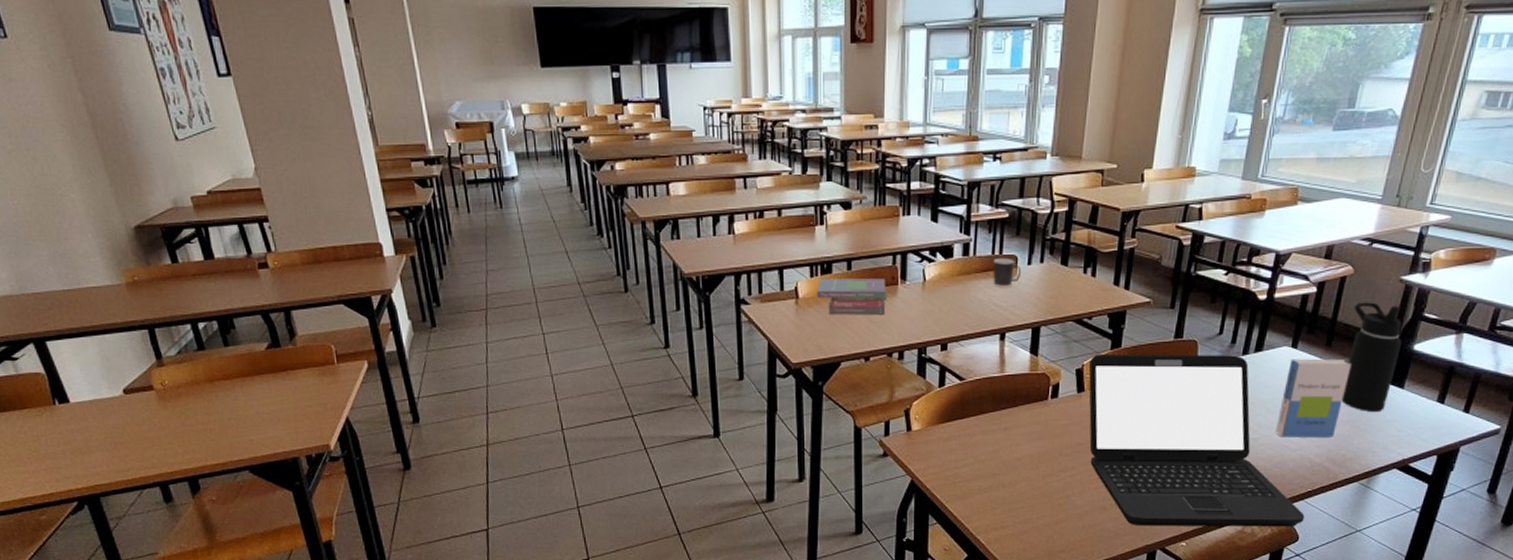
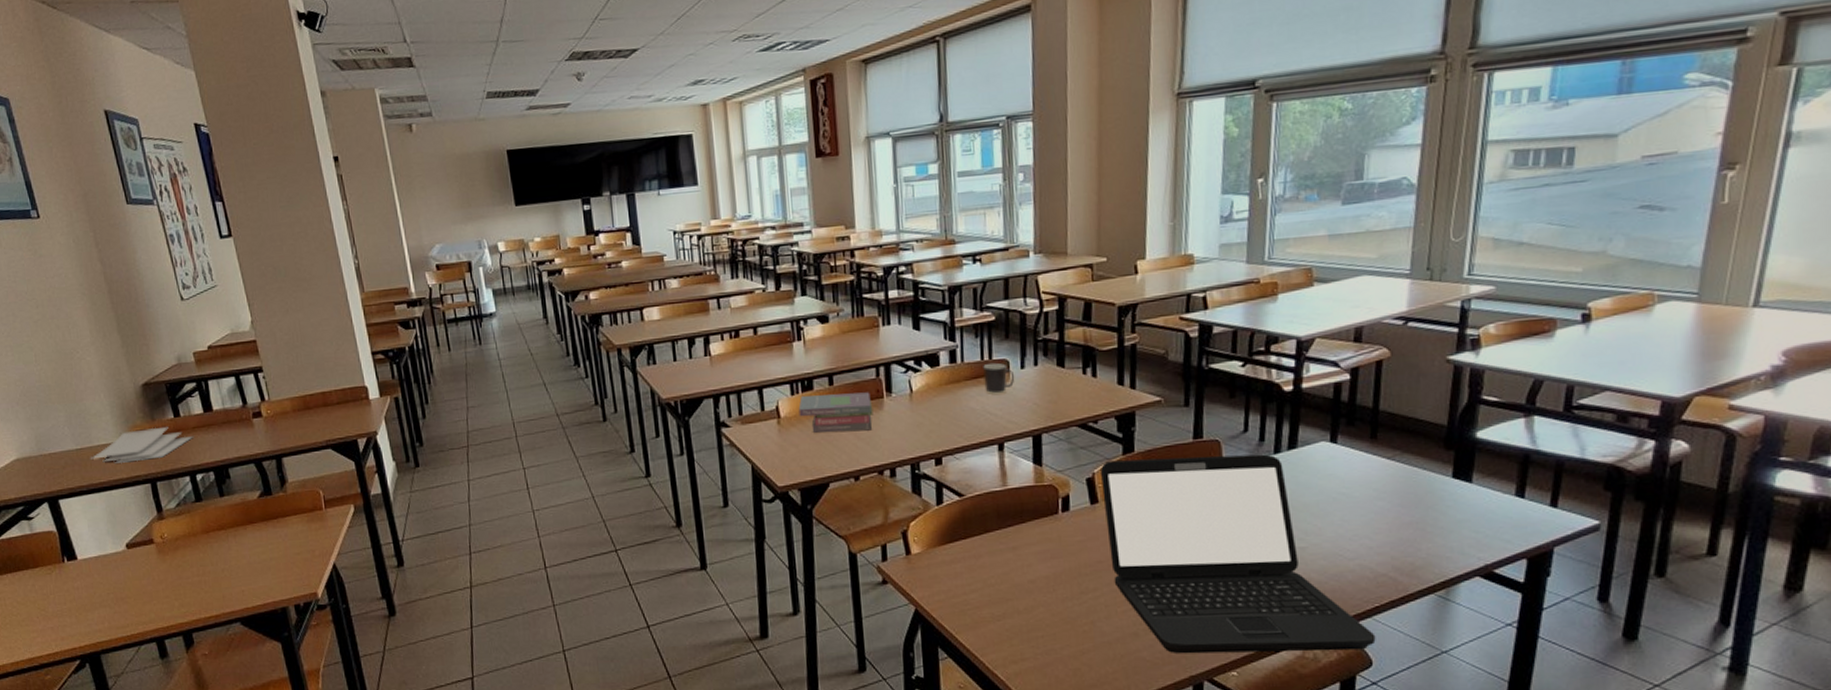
papers: none [79,272,195,308] -> present [90,426,194,464]
book: present [1275,358,1352,438] -> none [1325,453,1405,545]
water bottle: present [1341,302,1402,411] -> none [1397,386,1461,511]

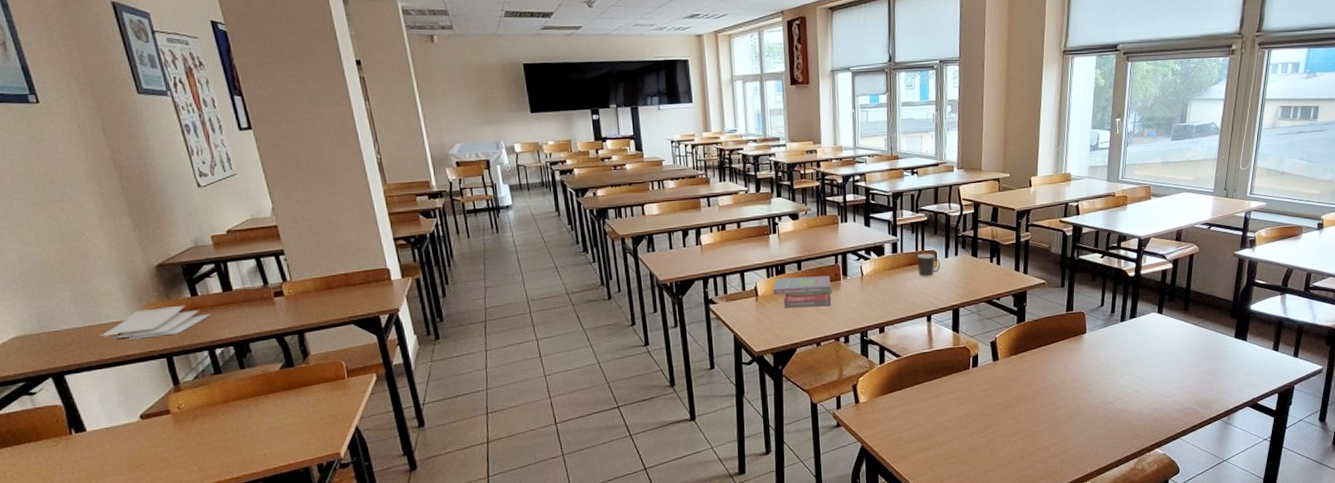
laptop: present [1101,454,1376,654] -> none [1001,322,1182,471]

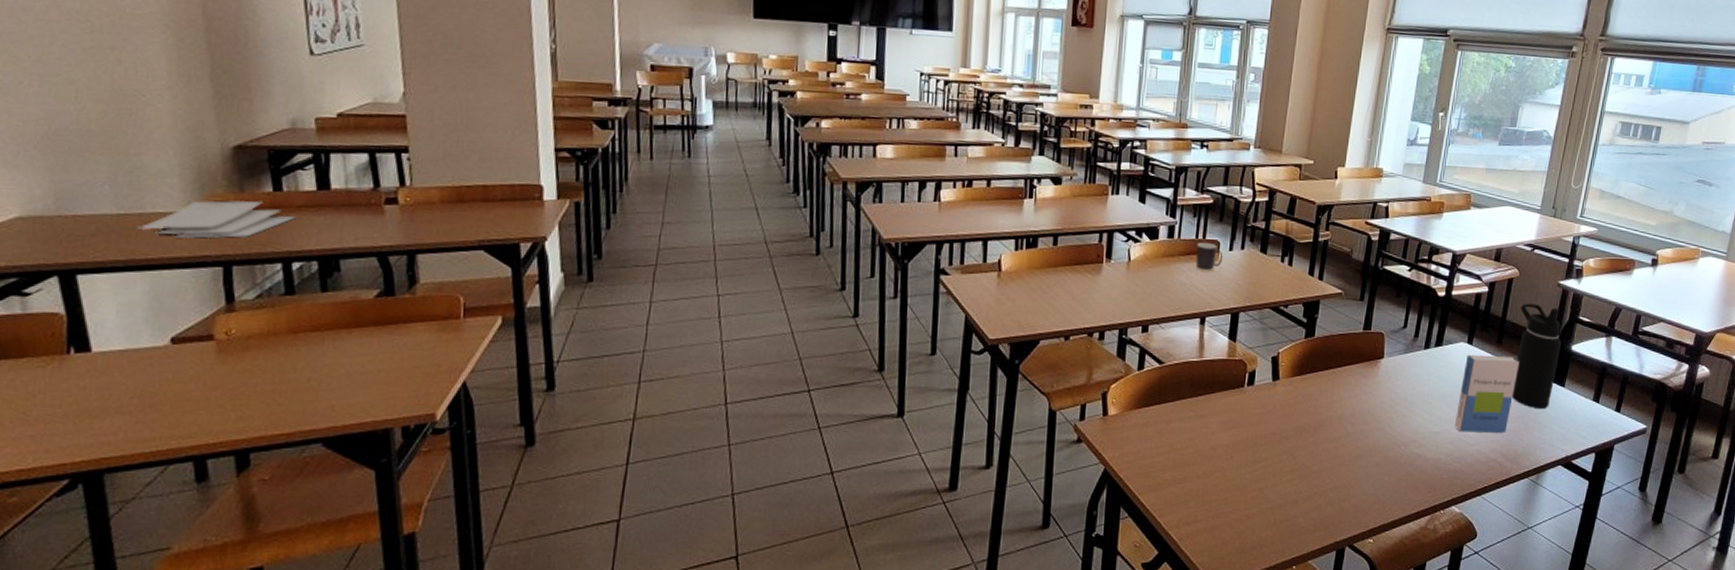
books: present [773,275,832,308] -> none [1020,251,1092,293]
book: none [1152,320,1205,388] -> present [1454,354,1520,433]
water bottle: none [1200,273,1241,362] -> present [1512,303,1561,408]

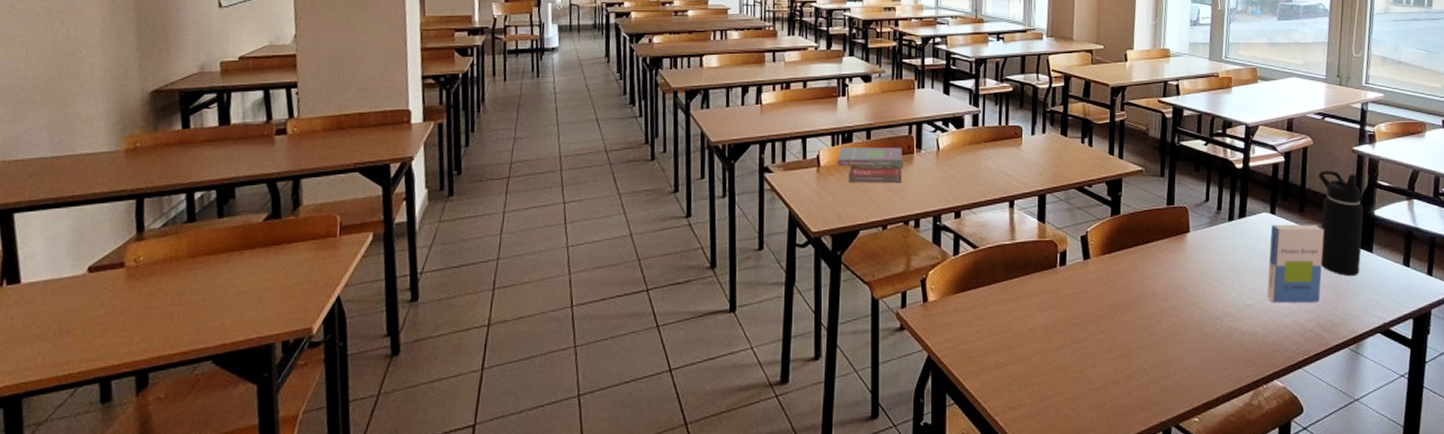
papers: present [136,200,298,239] -> none [66,138,202,176]
books: none [1020,251,1092,293] -> present [837,146,904,183]
mug: present [1195,242,1223,273] -> none [1000,128,1026,157]

